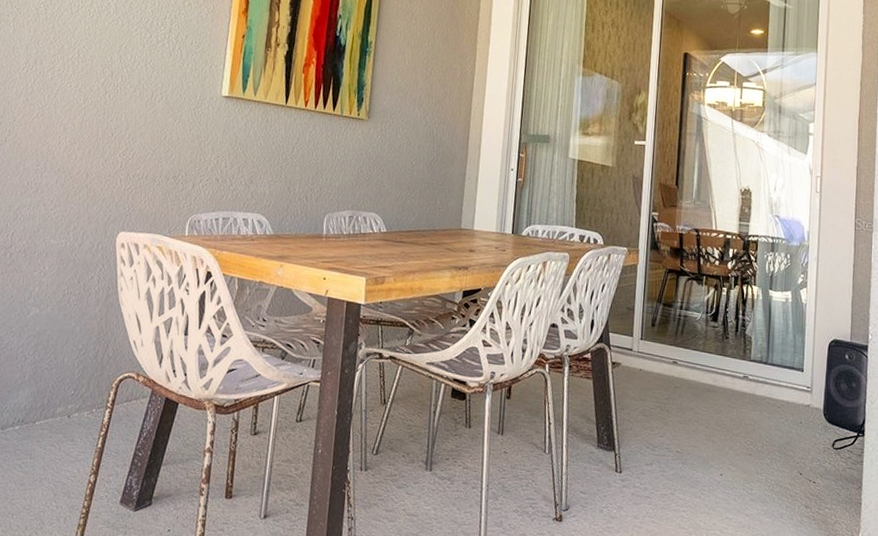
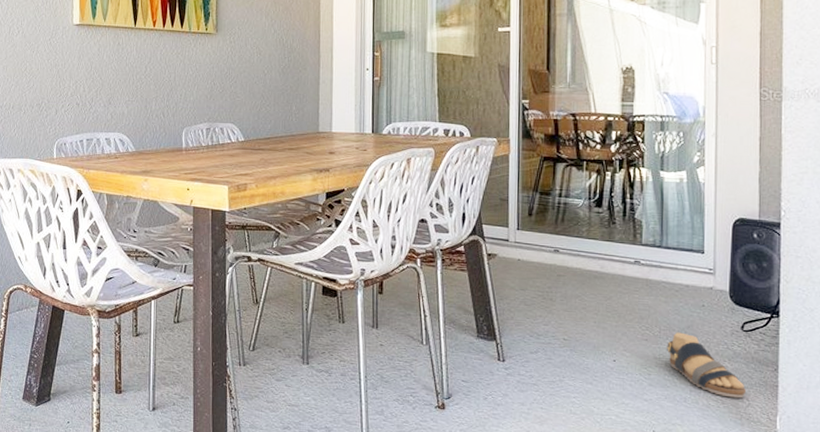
sandal: none [768,448,834,515] -> present [667,332,746,399]

